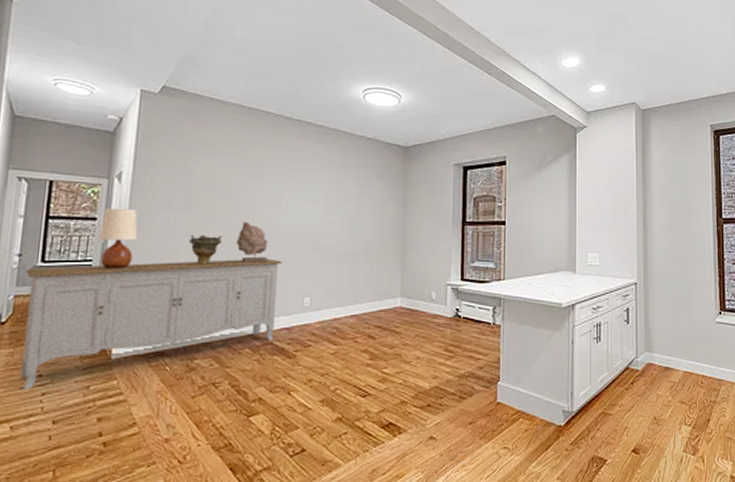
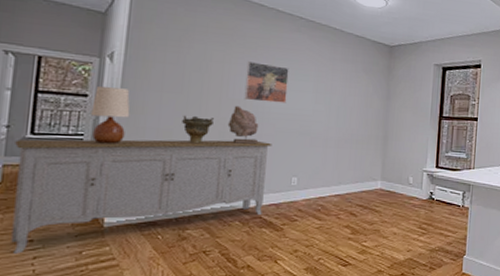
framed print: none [252,172,299,216] -> present [244,60,289,103]

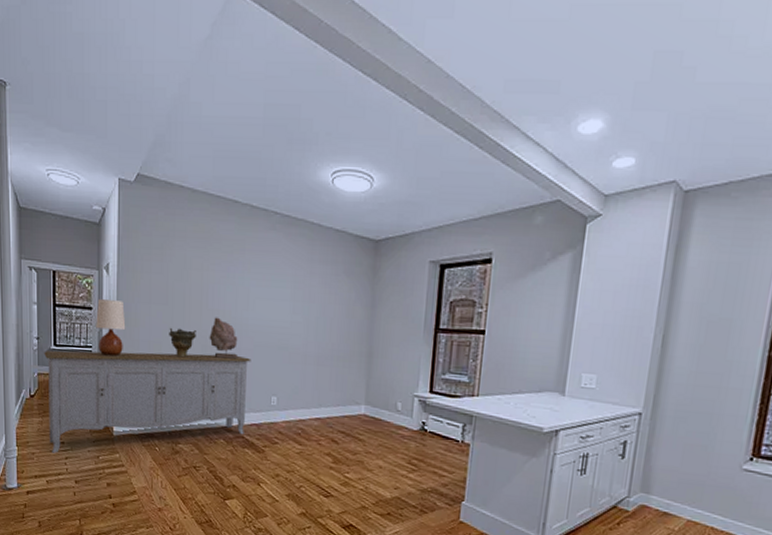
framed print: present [244,60,289,103] -> none [223,266,266,314]

